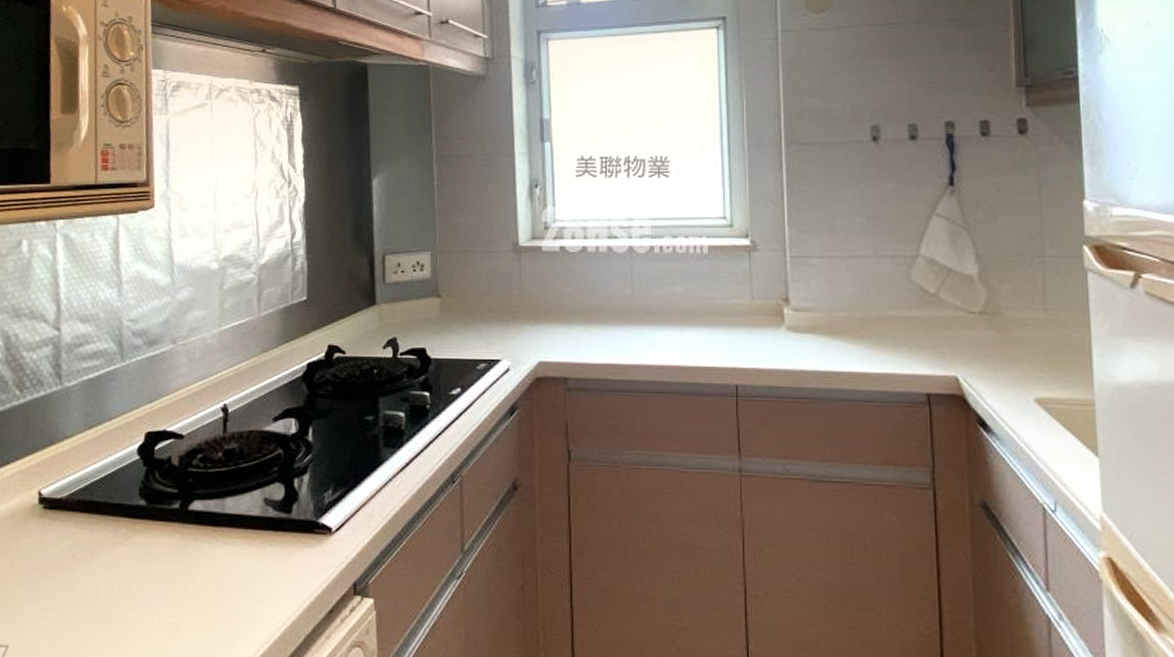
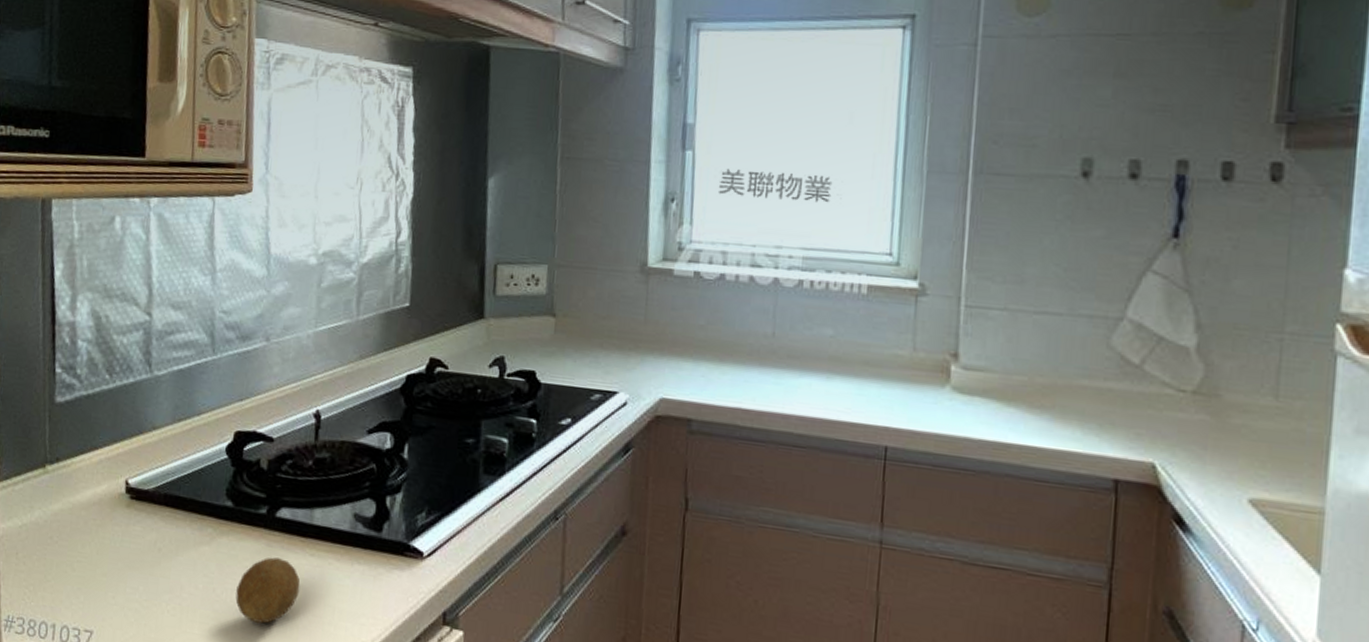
fruit: none [152,549,215,616] -> present [235,557,300,624]

